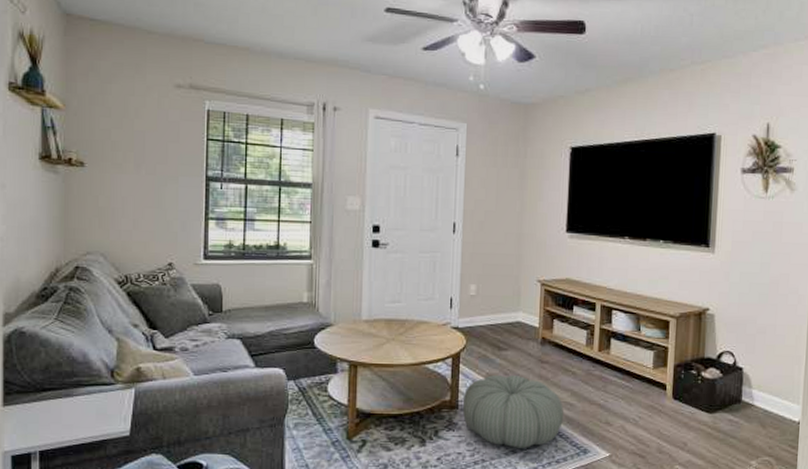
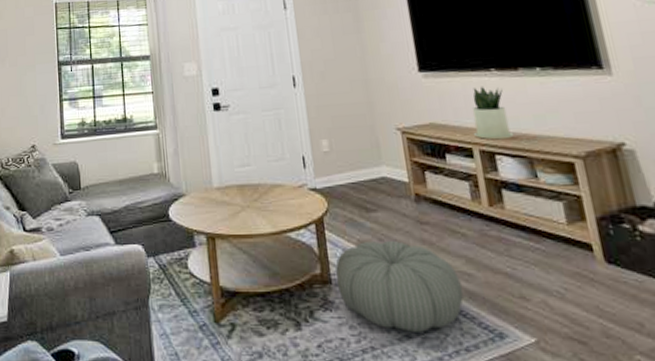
planter: none [599,251,631,298] -> present [472,86,514,140]

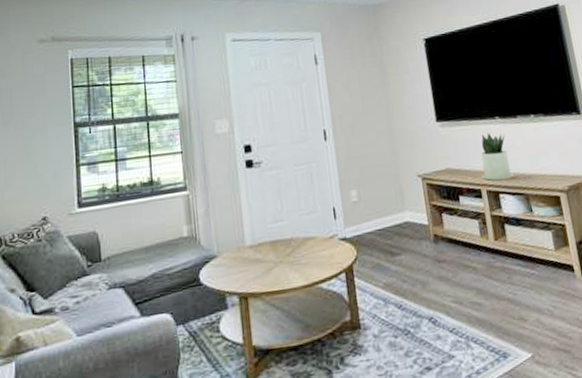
pouf: present [335,241,464,332] -> none [364,280,474,365]

